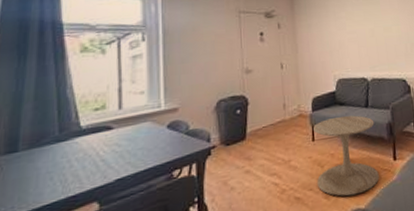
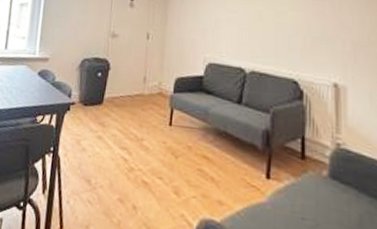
side table: present [313,115,379,197] -> none [167,105,247,204]

